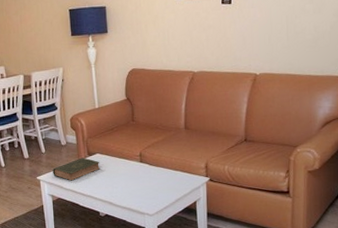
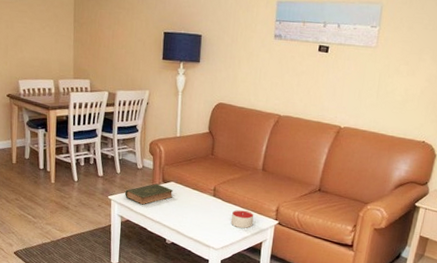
candle: none [161,171,185,191] -> present [230,209,254,229]

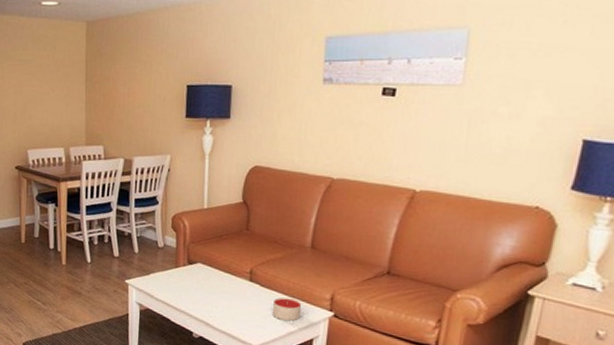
book: present [125,183,174,205] -> none [144,265,201,291]

